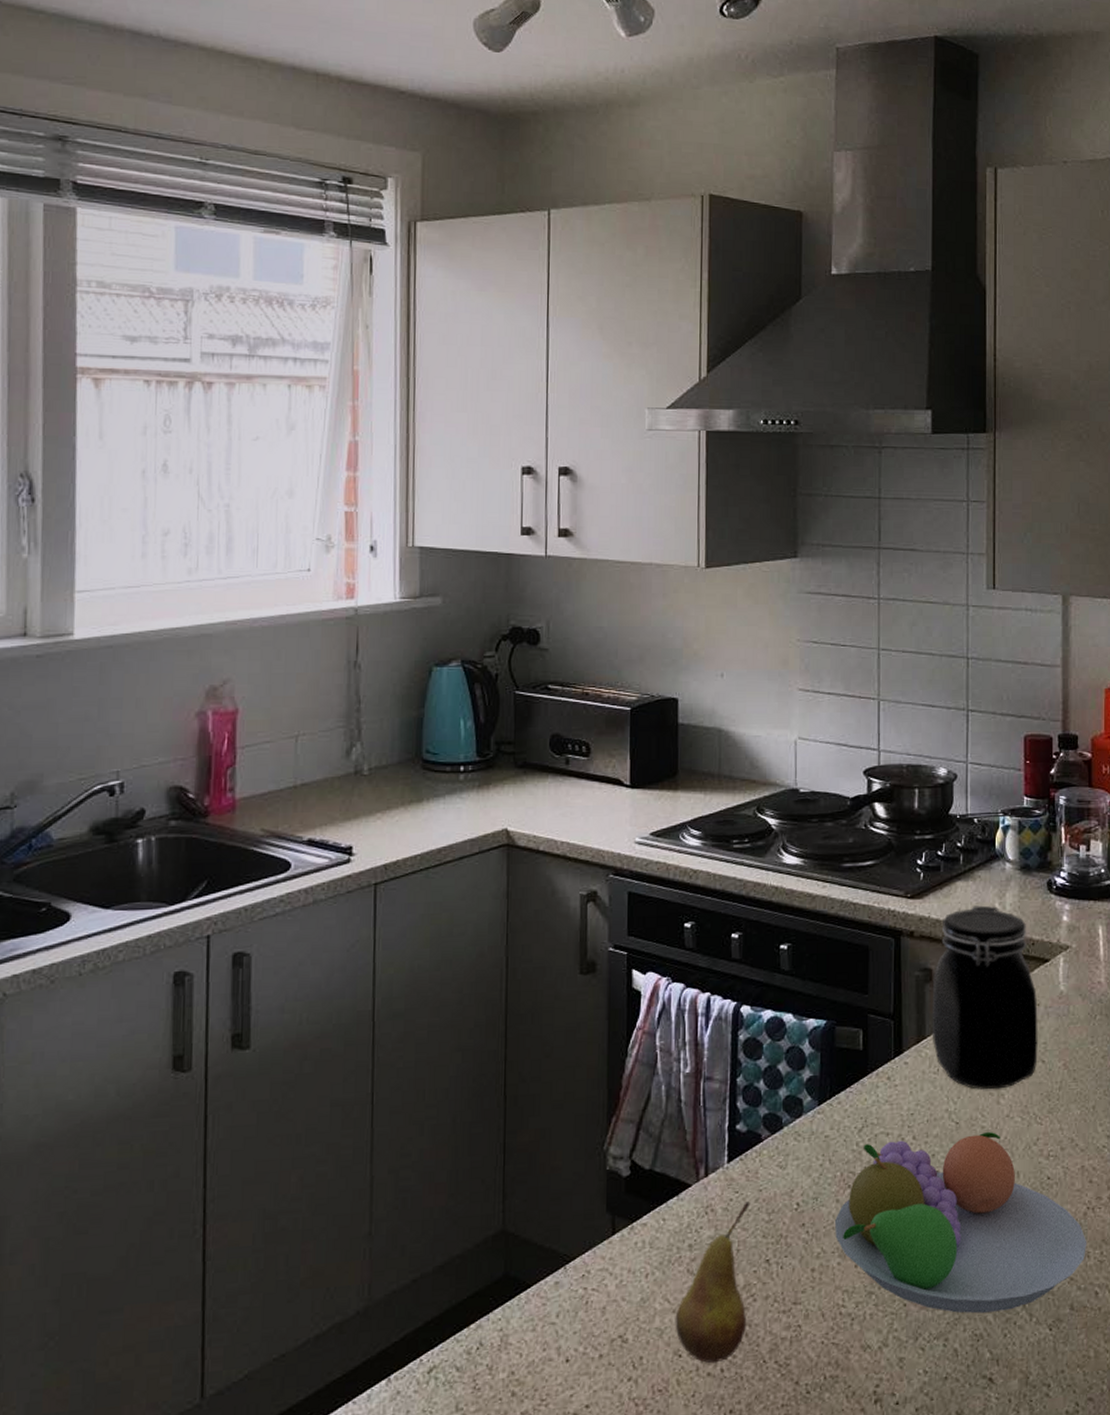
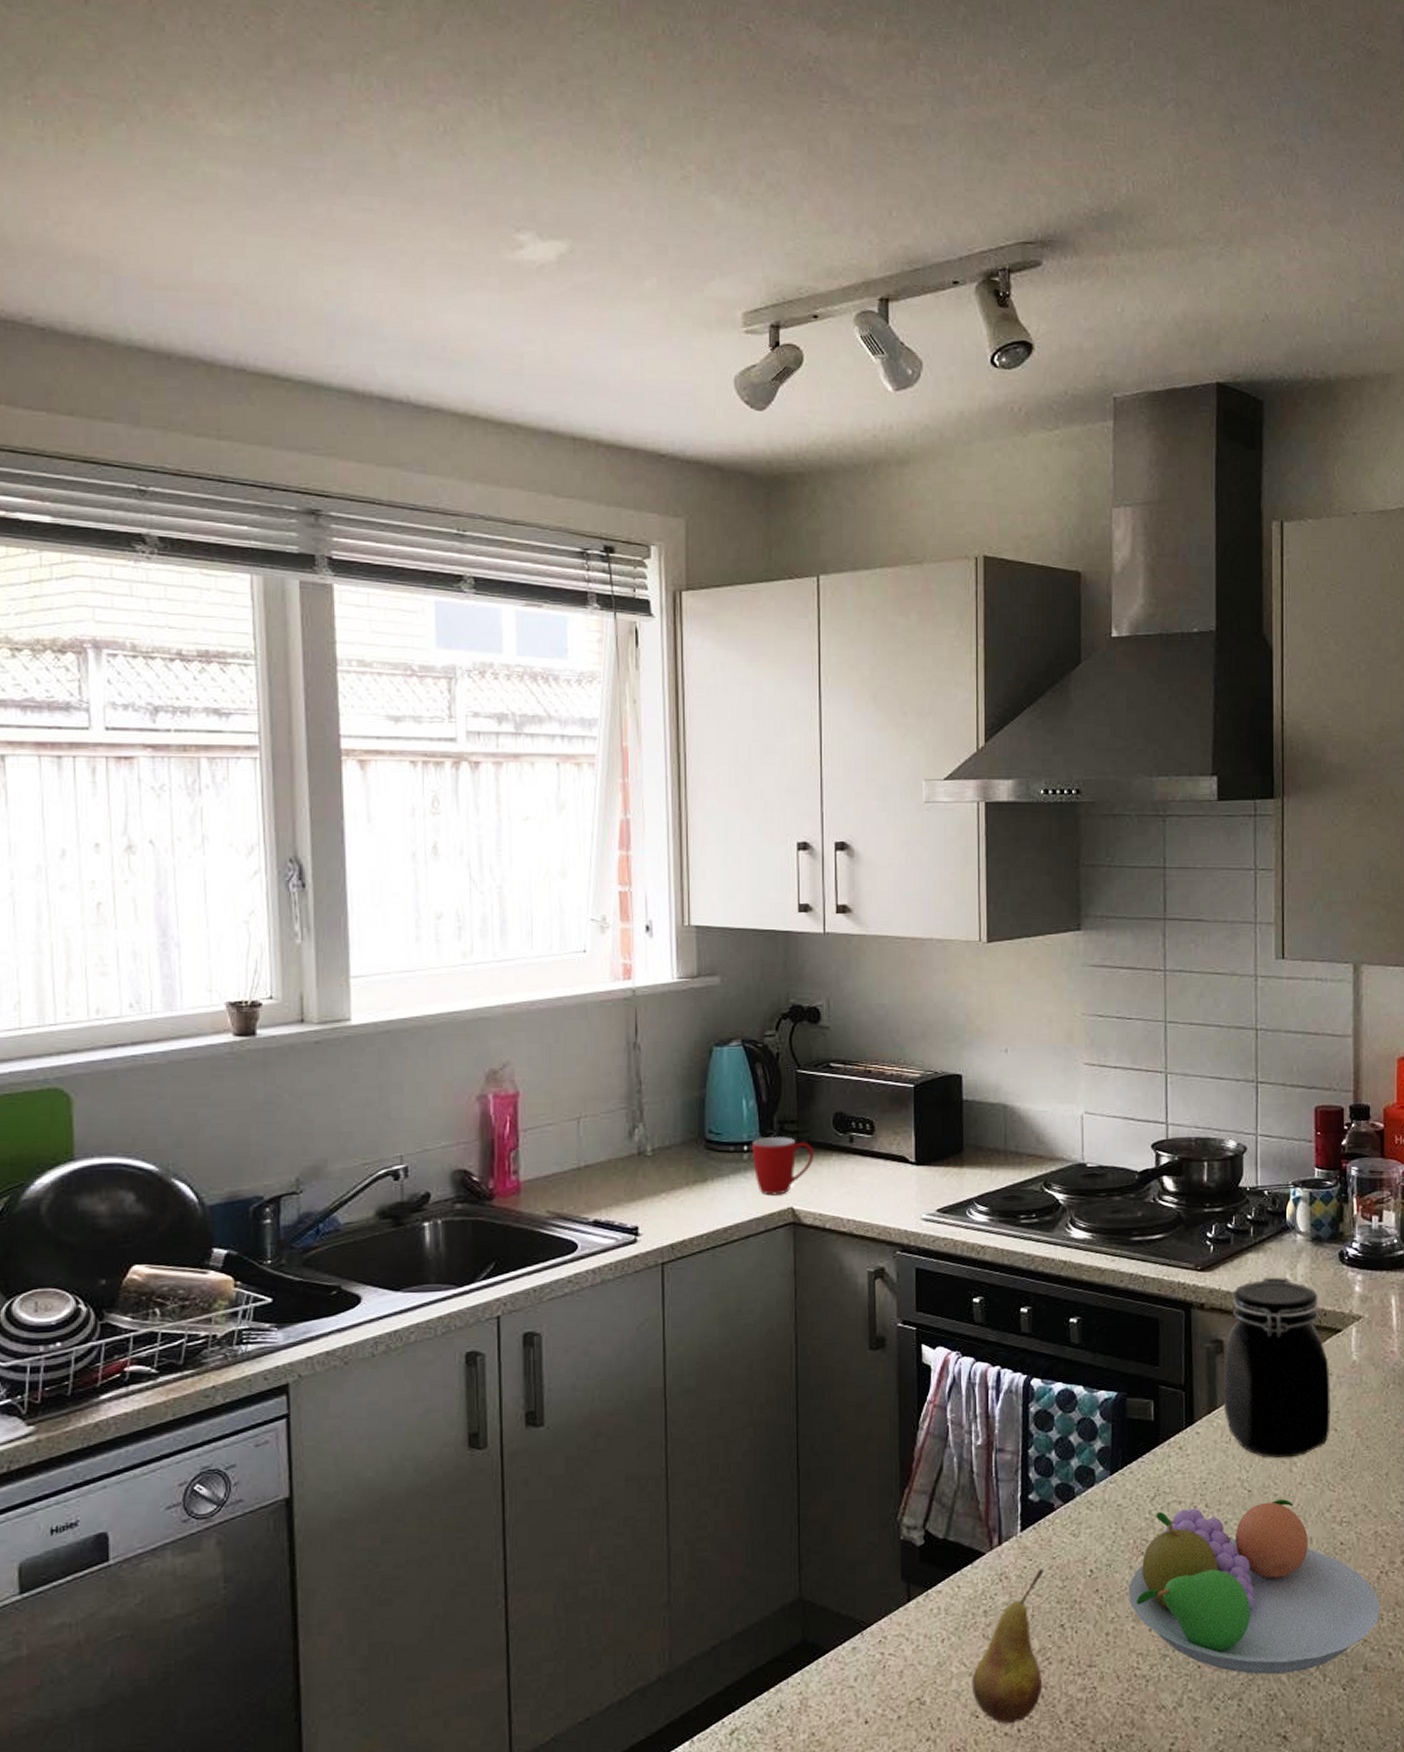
mug: none [467,756,530,817] -> present [751,1136,814,1195]

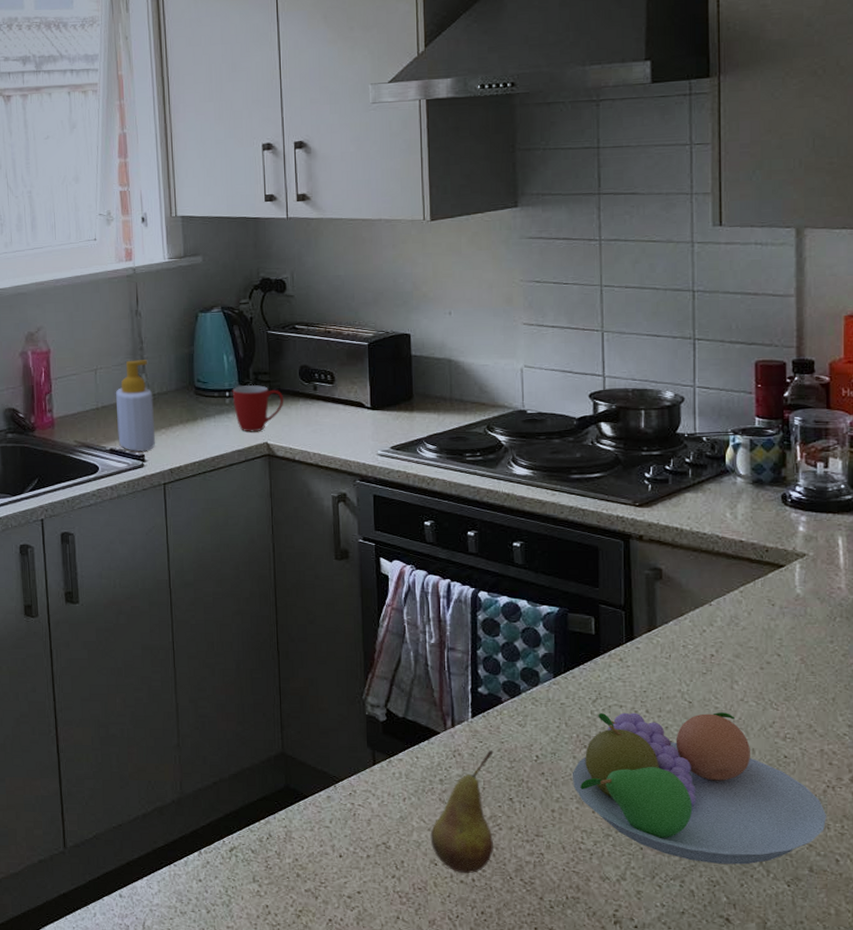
soap bottle: none [603,1105,654,1224] -> present [115,360,155,452]
jar: present [1223,1277,1330,1458] -> none [662,515,773,676]

